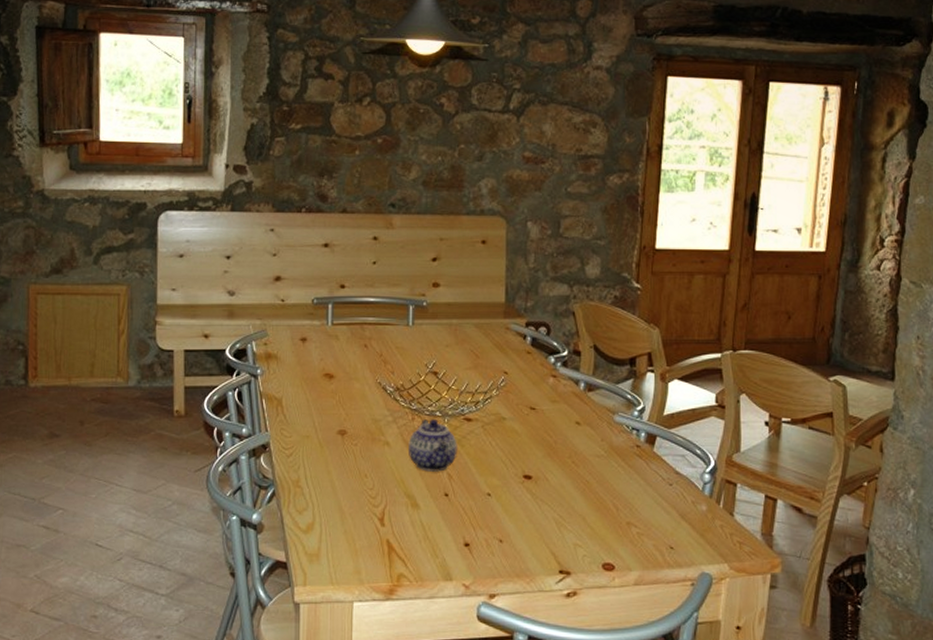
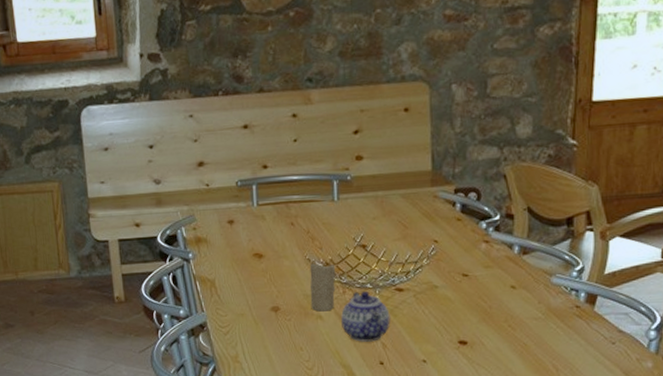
candle: none [378,387,406,438] -> present [309,263,336,312]

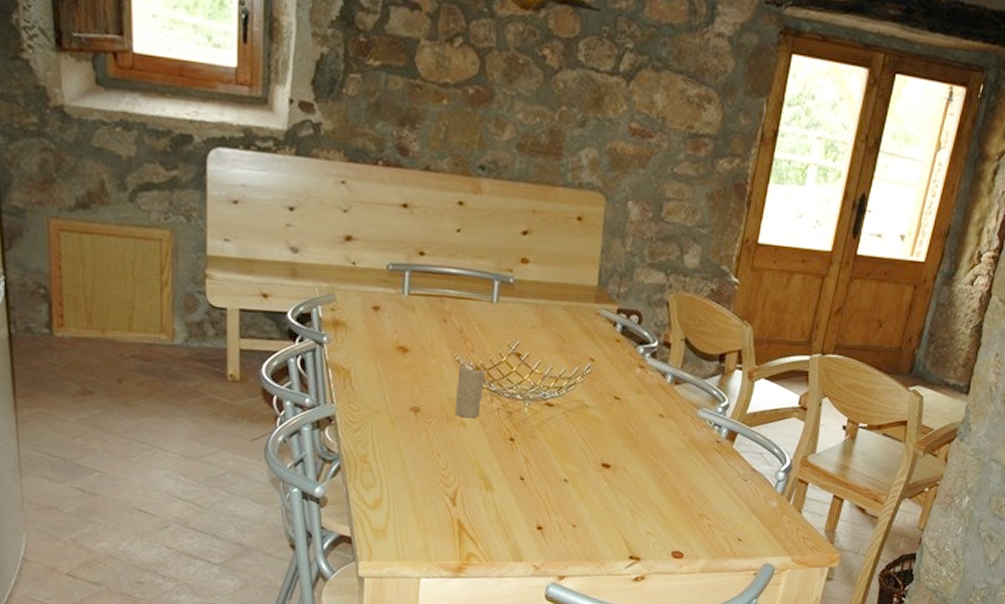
teapot: present [341,291,390,342] -> none [485,401,537,456]

